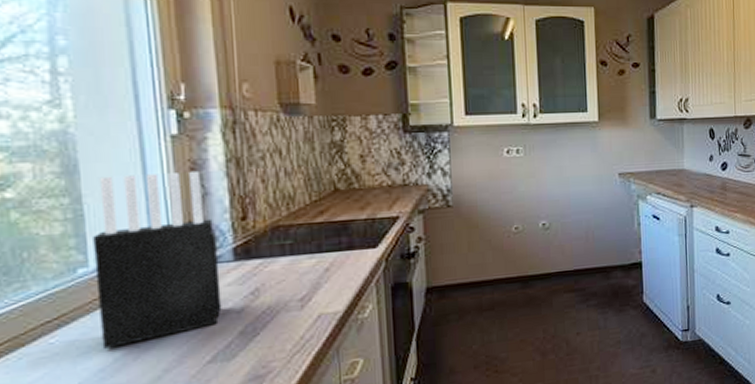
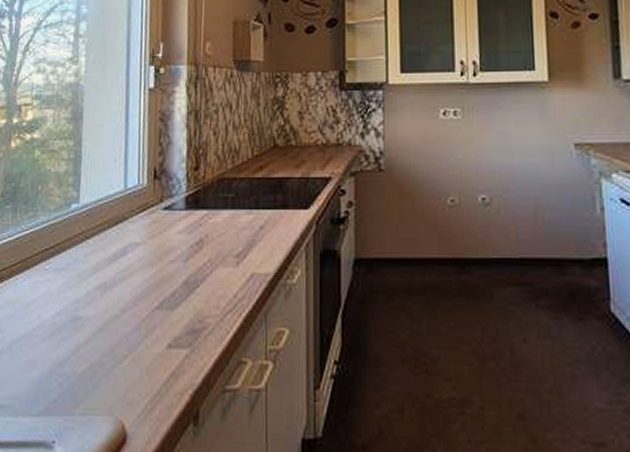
knife block: present [93,170,222,349] -> none [80,121,173,281]

